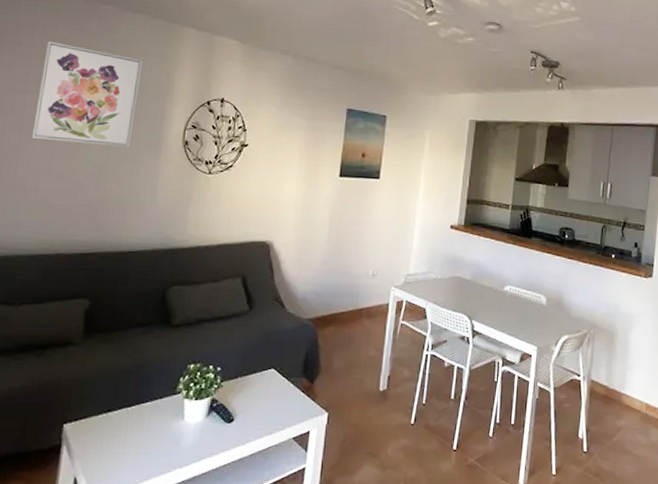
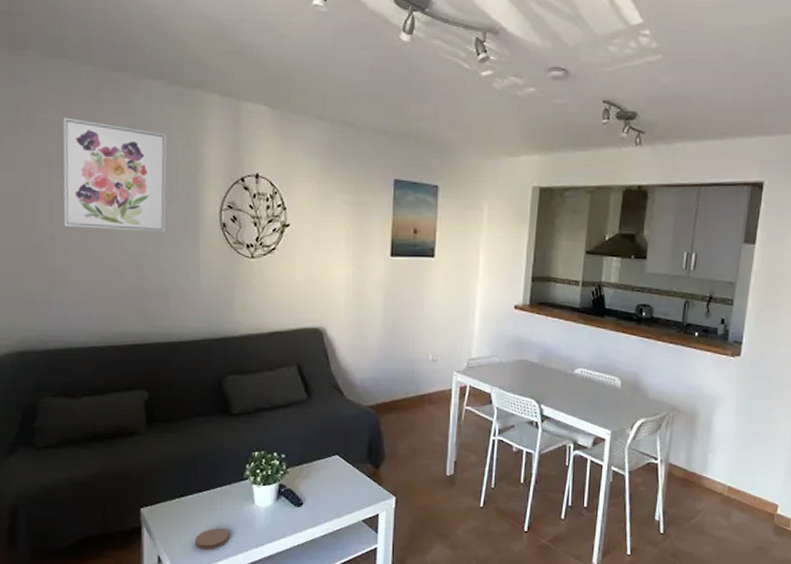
coaster: none [115,446,153,471] -> present [194,528,229,550]

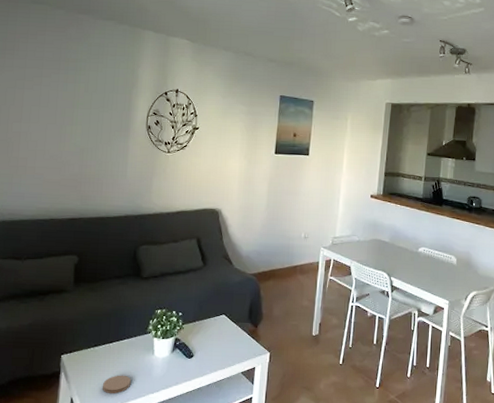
wall art: present [62,117,167,233] -> none [29,46,112,132]

